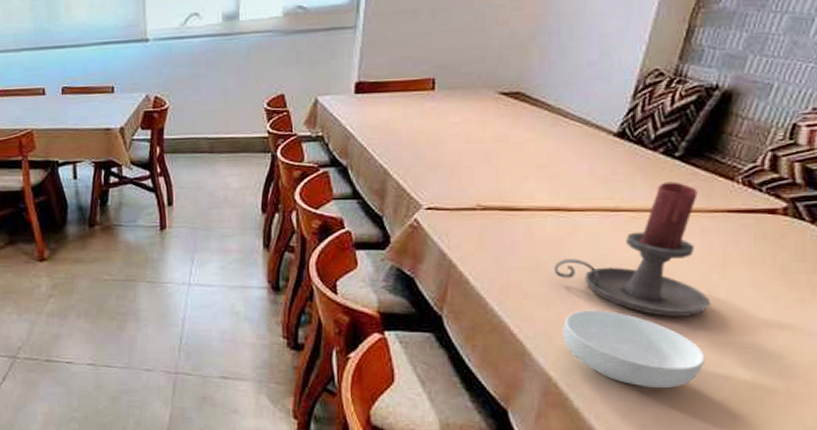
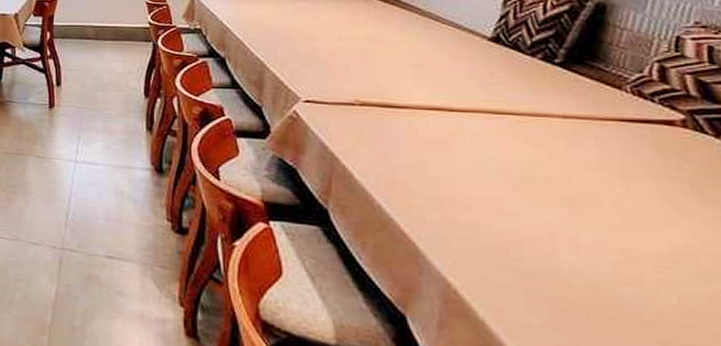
candle holder: present [553,181,711,318] -> none [440,87,617,228]
cereal bowl: present [562,310,705,389] -> none [456,213,621,306]

